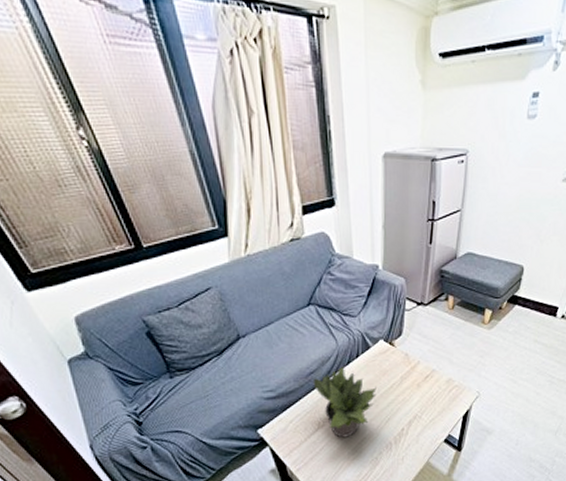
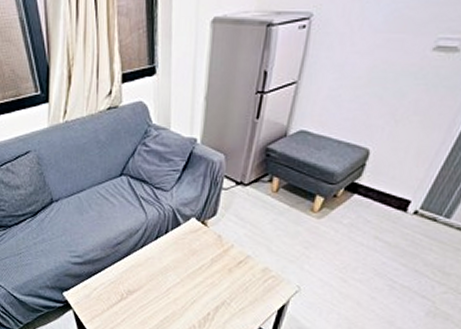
potted plant: present [313,367,377,438] -> none [119,241,184,313]

